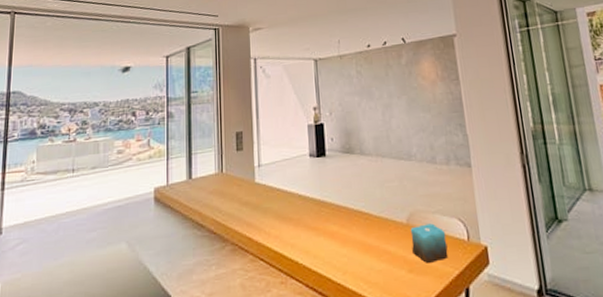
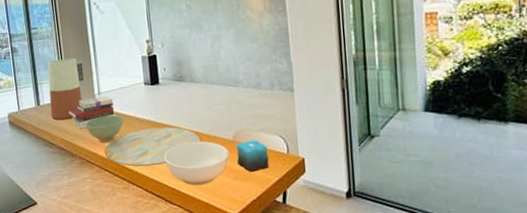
vase: none [203,125,240,197] -> present [47,58,82,121]
books: none [223,169,277,208] -> present [68,96,116,129]
bowl: none [241,192,285,225] -> present [85,115,124,143]
decorative tray: none [261,206,371,255] -> present [105,127,201,167]
bowl: none [328,224,403,280] -> present [163,141,229,186]

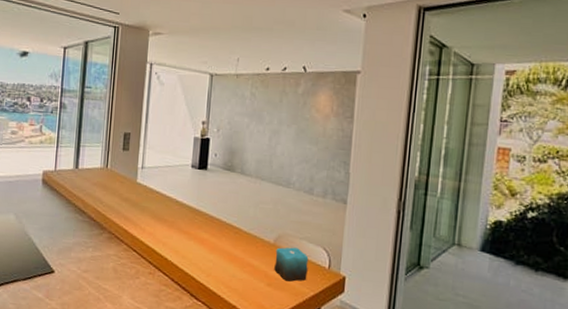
vase: present [47,58,82,121] -> none [88,123,126,189]
books: present [68,96,116,129] -> none [106,170,156,202]
bowl: present [85,115,124,143] -> none [121,192,163,221]
decorative tray: present [105,127,201,167] -> none [136,214,240,255]
bowl: present [163,141,229,186] -> none [197,236,267,286]

